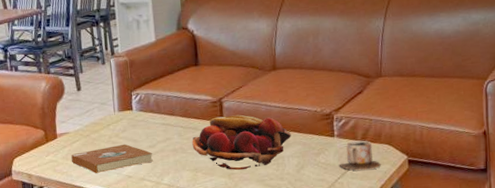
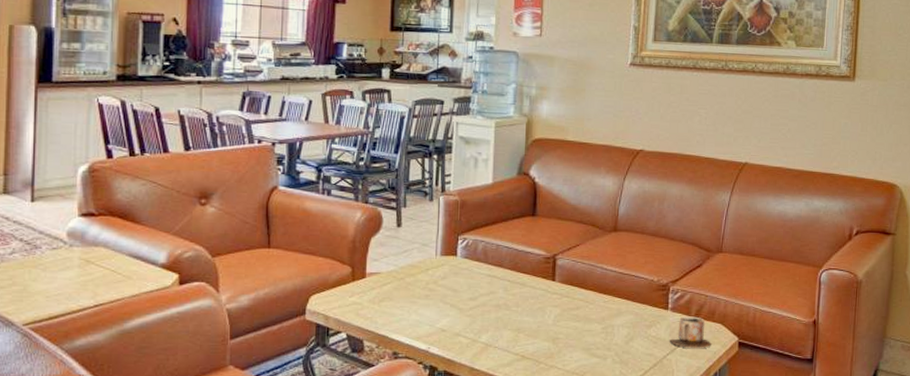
book: present [71,144,153,173] -> none [379,292,472,323]
fruit basket: present [192,115,291,170] -> none [518,274,624,336]

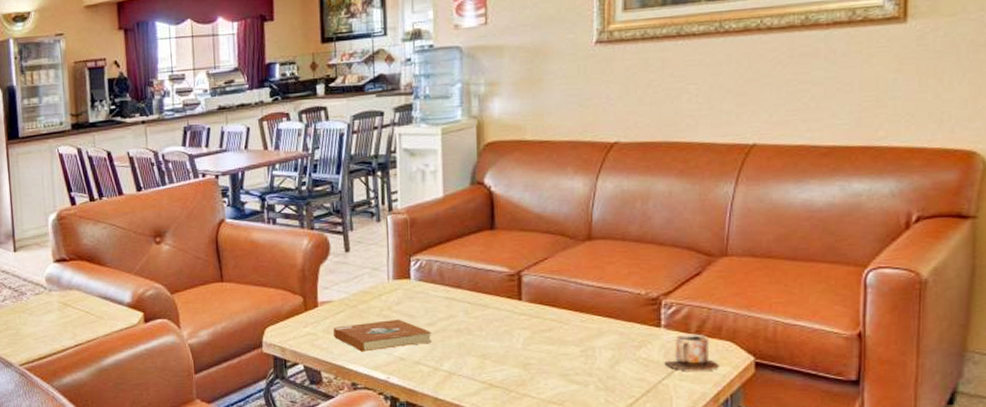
book: none [379,292,472,323] -> present [334,319,431,352]

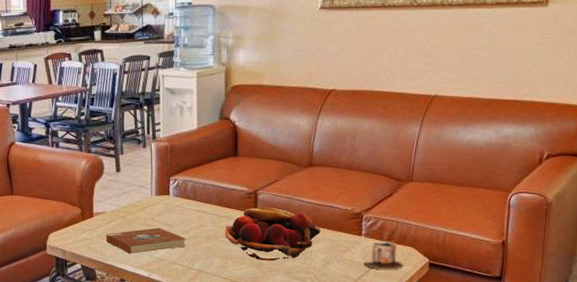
fruit basket: none [481,292,606,361] -> present [225,207,321,261]

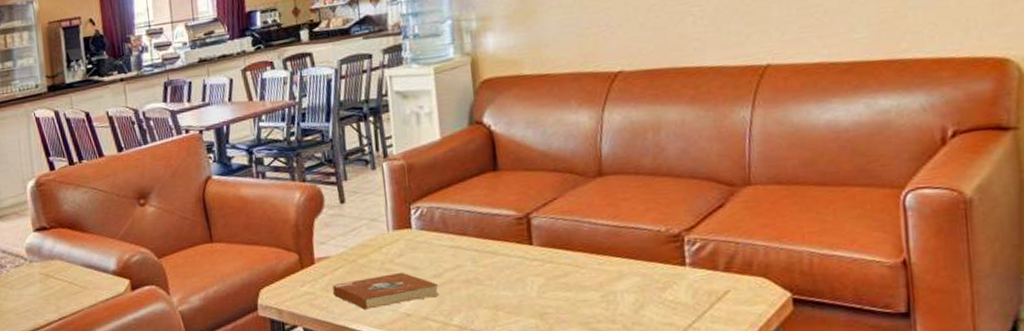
fruit basket: present [225,207,321,261] -> none [490,235,626,309]
mug: present [363,241,403,269] -> none [693,270,753,312]

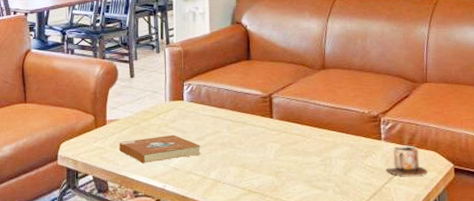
mug: none [693,270,753,312] -> present [386,145,427,176]

